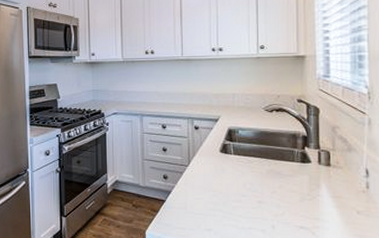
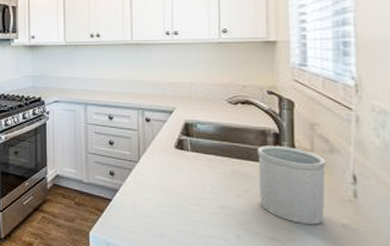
utensil holder: none [288,147,345,213] -> present [256,146,327,225]

